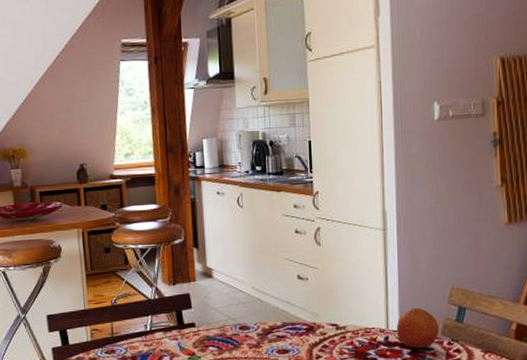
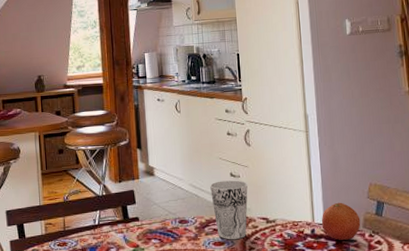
cup: none [275,283,317,348] -> present [210,180,248,240]

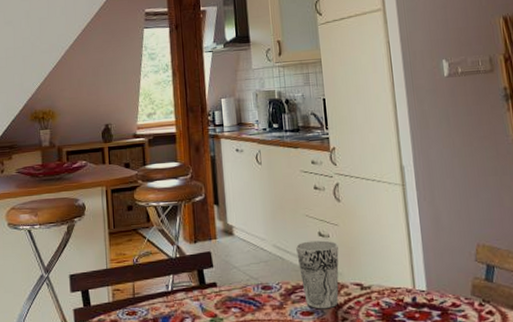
fruit: present [321,202,361,240] -> none [423,266,469,310]

